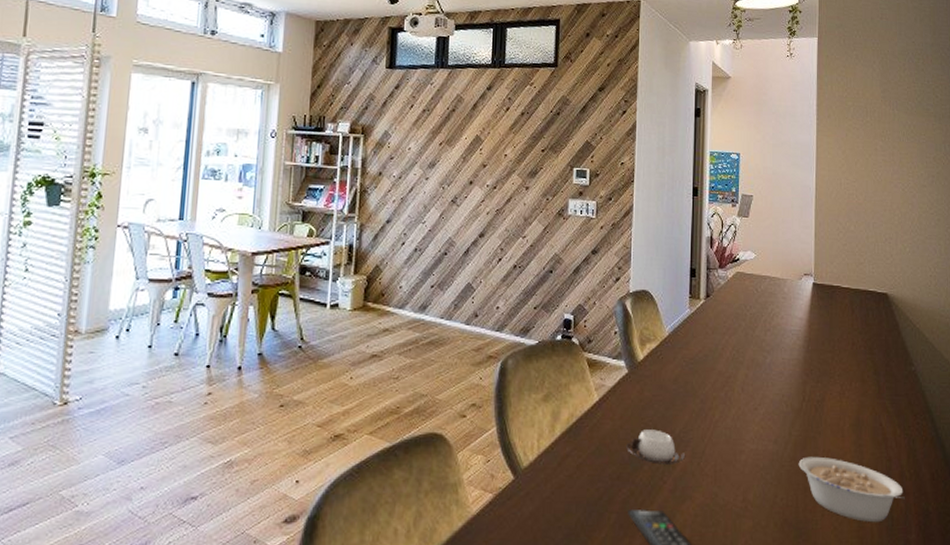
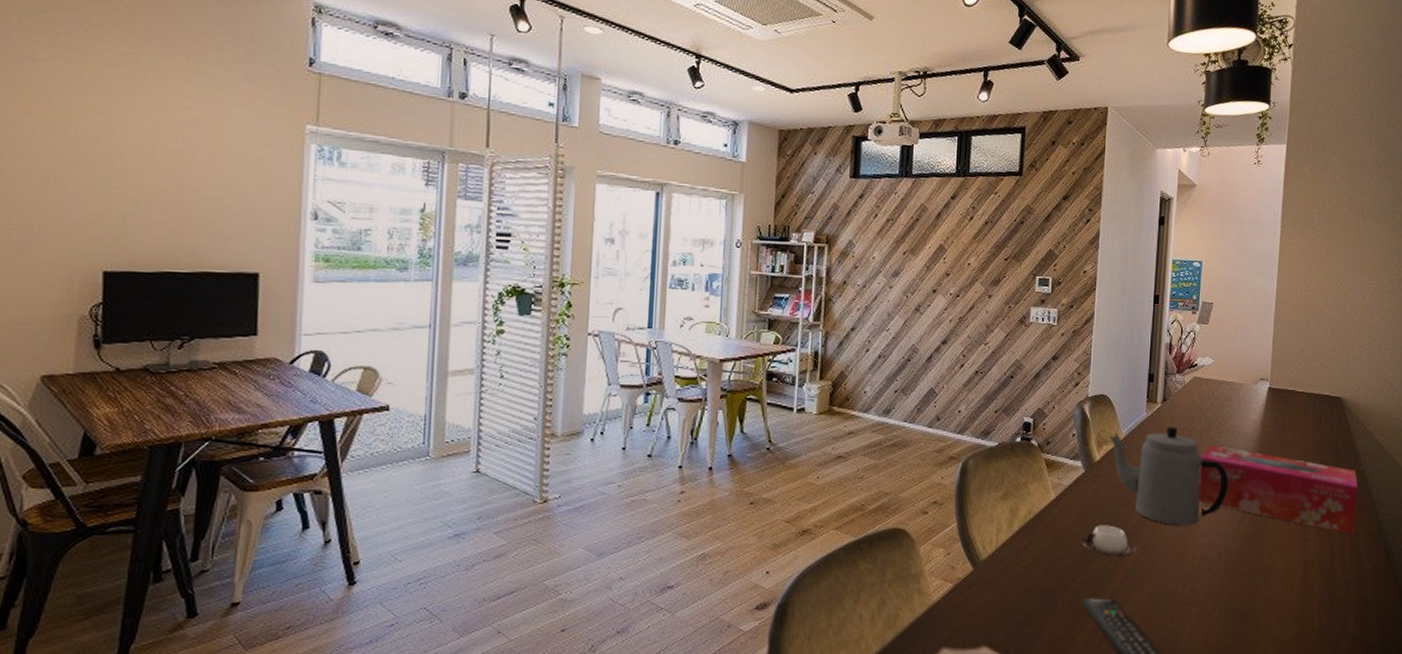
teapot: none [652,324,777,430] -> present [1109,426,1229,526]
tissue box: none [747,343,911,440] -> present [1198,444,1358,534]
legume: present [798,456,905,523] -> none [1245,549,1346,610]

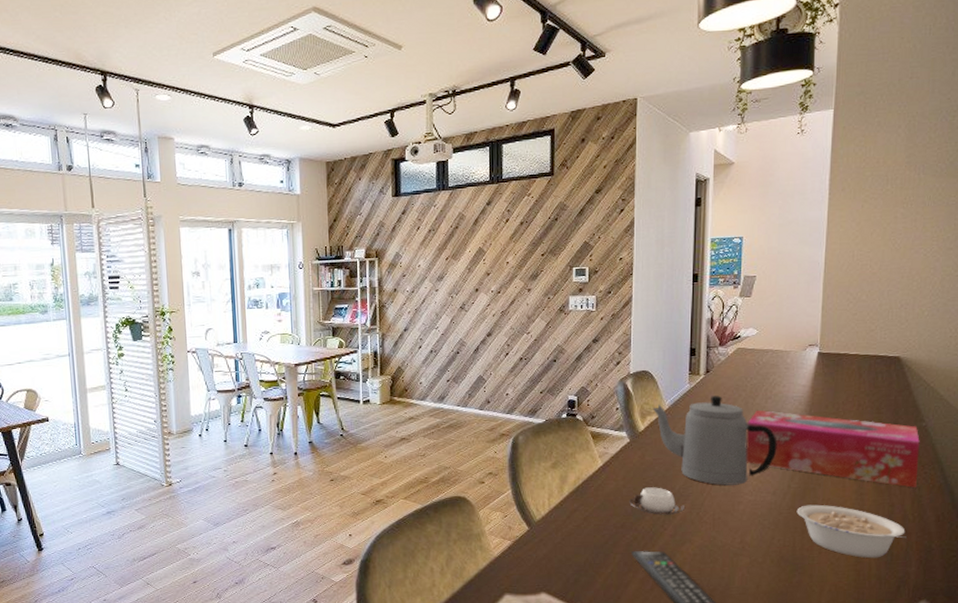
legume: none [1245,549,1346,610] -> present [796,504,906,559]

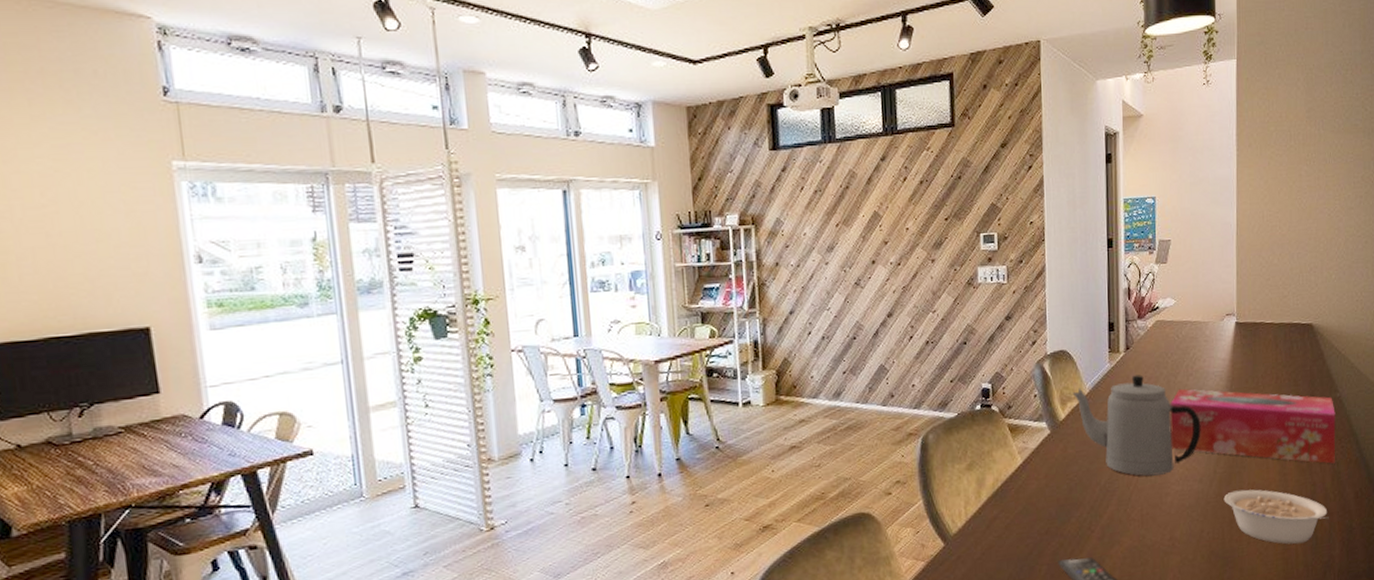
cup: present [629,487,686,515] -> none [1053,483,1112,516]

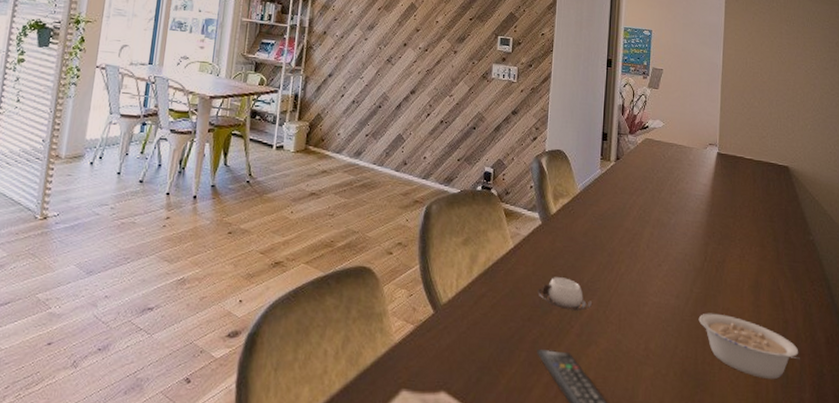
cup: none [1053,483,1112,516] -> present [538,277,593,311]
teapot: present [1072,375,1201,476] -> none [565,184,681,284]
tissue box: present [1170,388,1336,464] -> none [651,204,808,304]

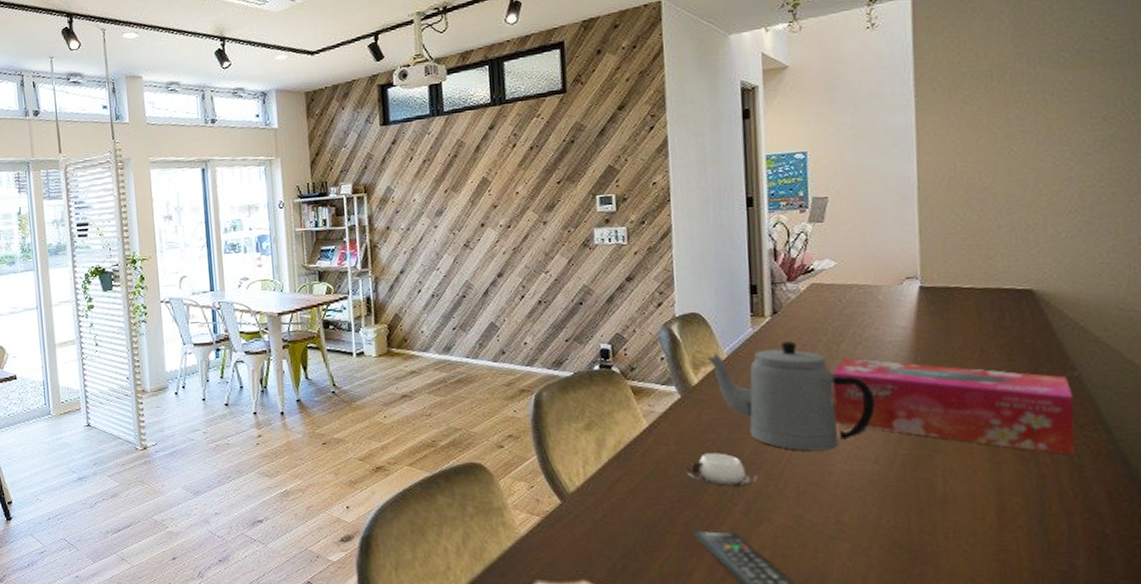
teapot: none [565,184,681,284] -> present [706,341,875,451]
tissue box: none [651,204,808,304] -> present [831,358,1075,455]
legume: present [698,313,800,380] -> none [909,475,1067,546]

